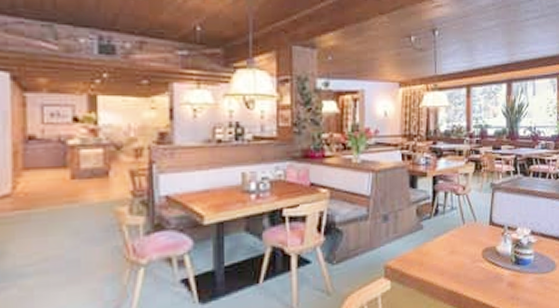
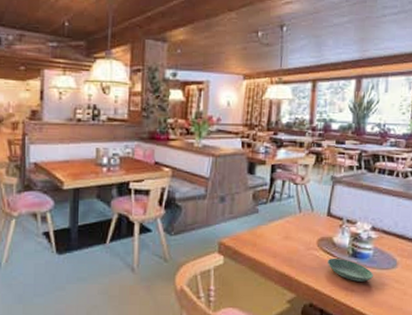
saucer: none [492,267,535,290] -> present [327,259,373,282]

